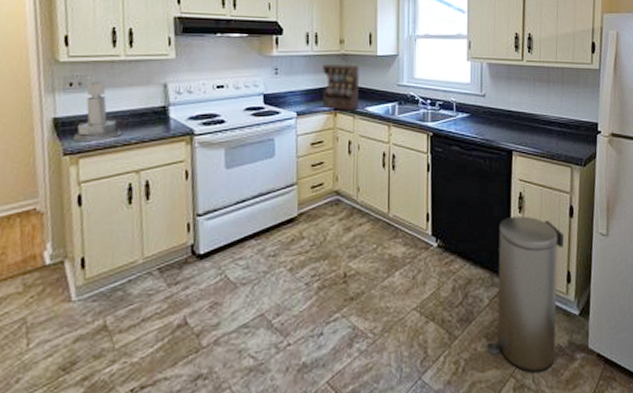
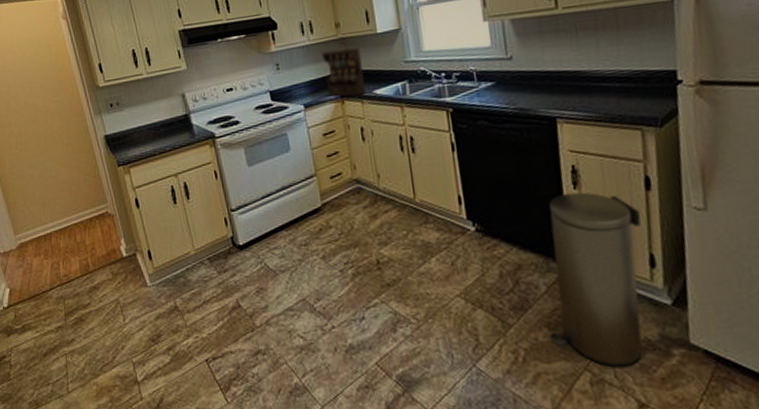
paper towel holder: present [73,81,123,142] -> none [122,99,158,154]

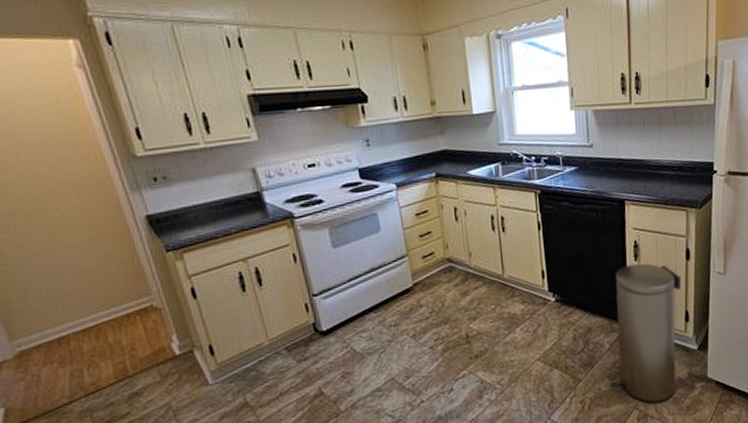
spice rack: present [321,47,367,97] -> none [415,127,461,177]

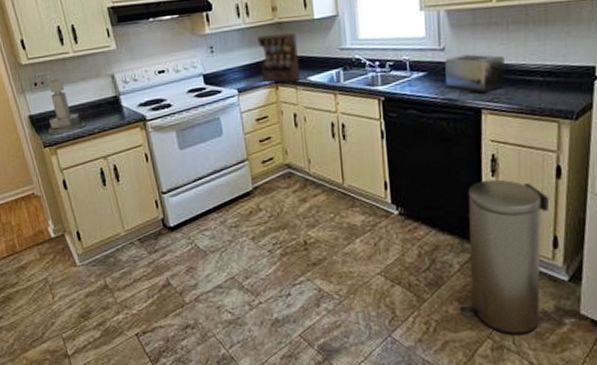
paper towel holder: none [171,173,221,237] -> present [48,79,86,135]
spice rack: none [415,127,461,177] -> present [256,33,301,83]
toaster: none [593,150,644,186] -> present [444,54,506,94]

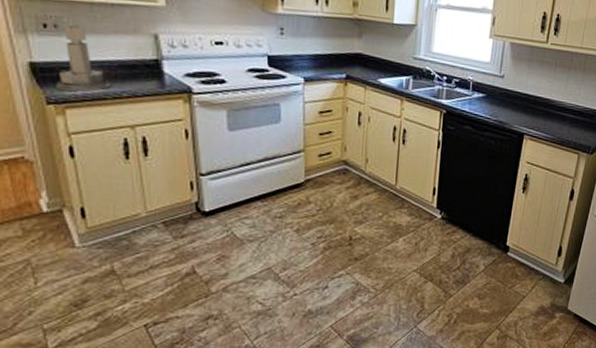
spice rack: present [256,33,301,83] -> none [332,28,374,82]
toaster: present [444,54,506,94] -> none [499,84,549,121]
pedal bin: present [459,179,550,336] -> none [478,195,562,327]

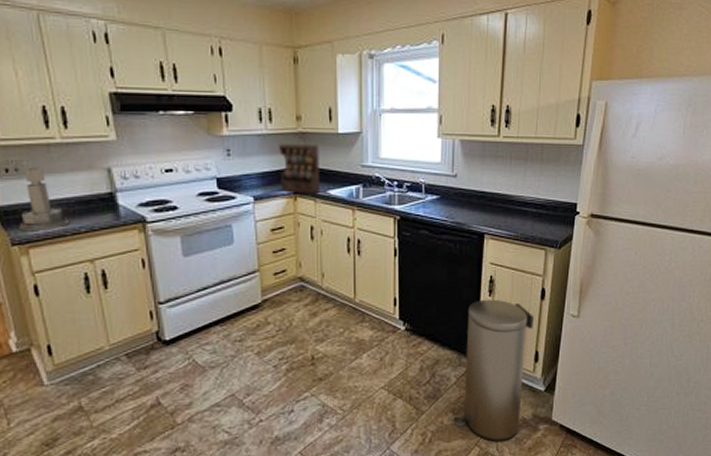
spice rack: none [332,28,374,82] -> present [278,144,321,194]
pedal bin: none [478,195,562,327] -> present [453,299,535,443]

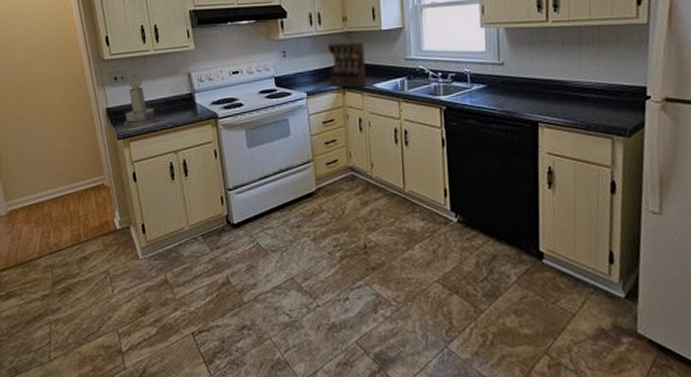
pedal bin: present [453,299,535,443] -> none [516,191,605,353]

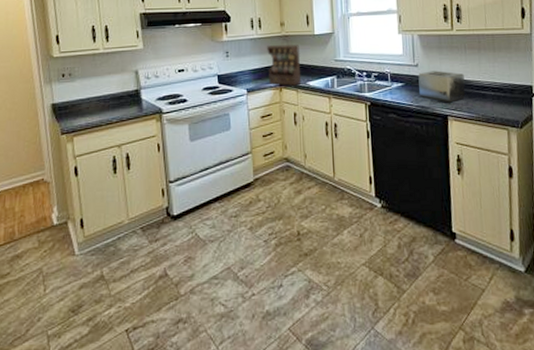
paper towel holder: present [123,74,160,128] -> none [68,72,105,123]
toaster: none [503,70,561,107] -> present [418,70,466,103]

